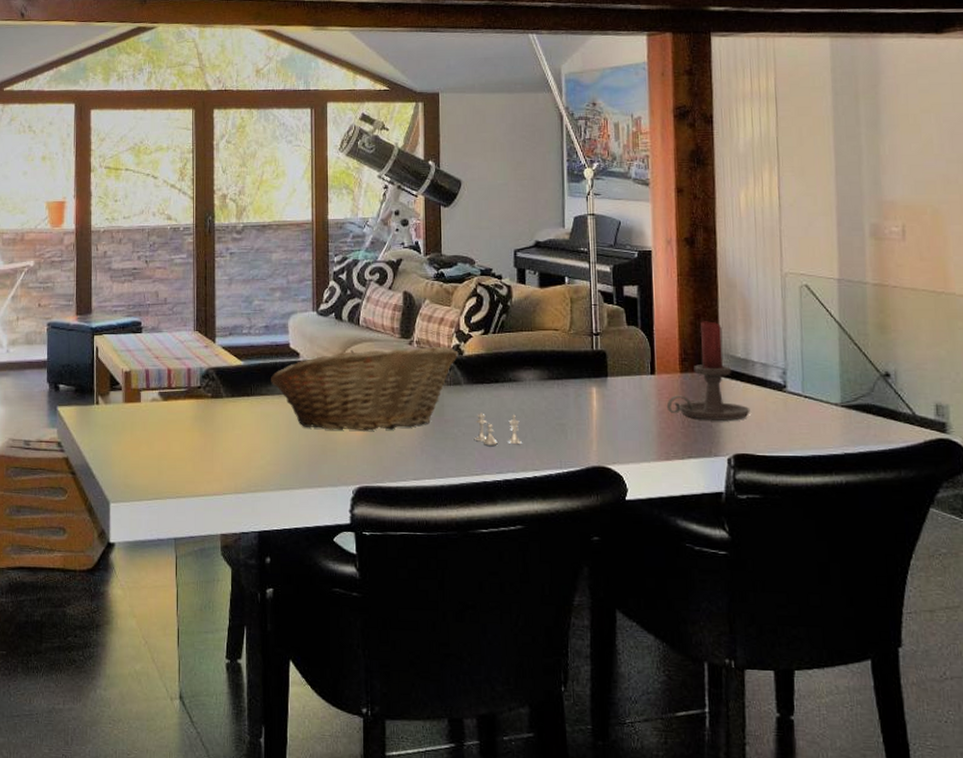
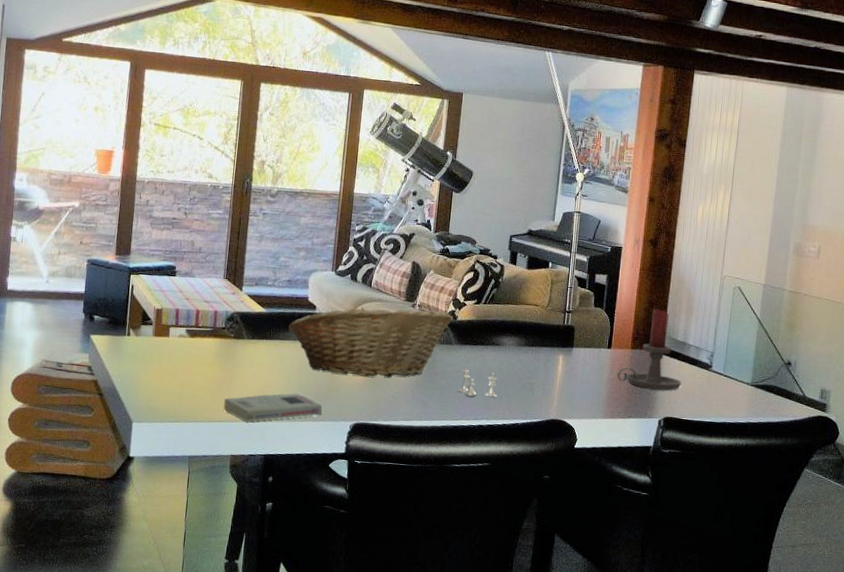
book: none [208,456,319,494] -> present [223,393,323,422]

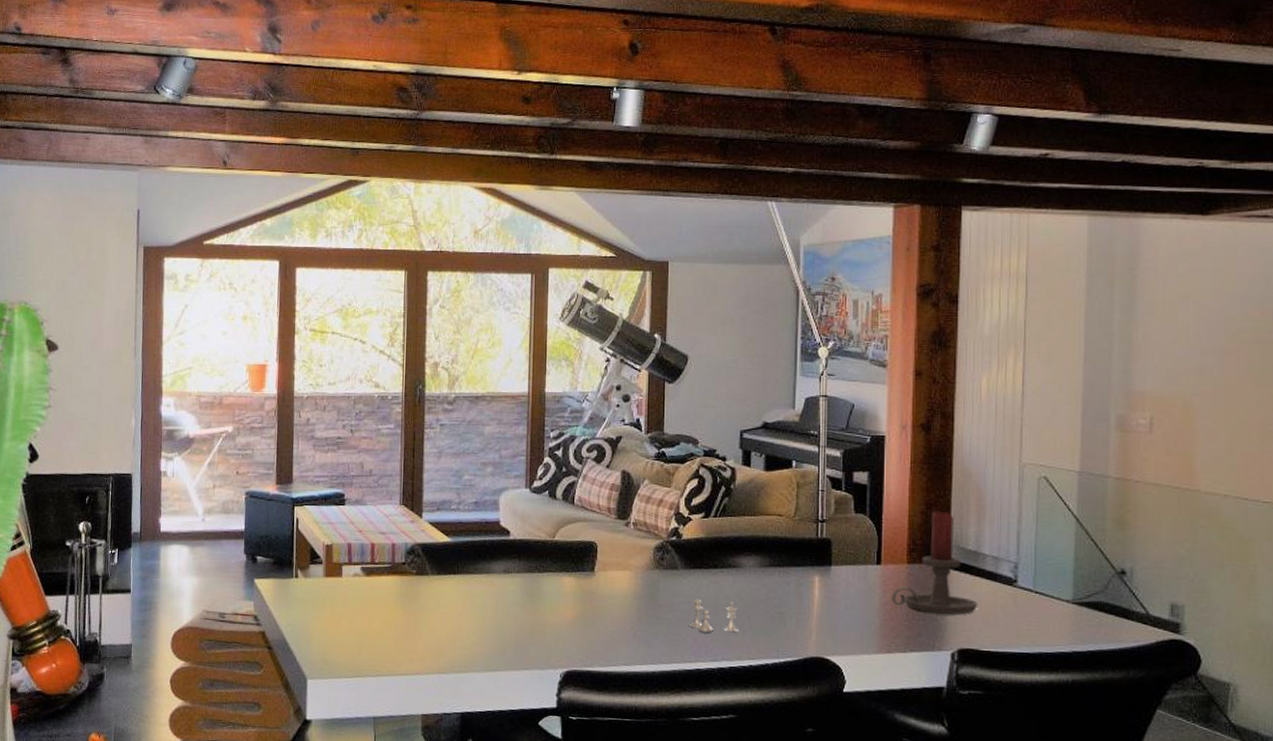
book: present [223,393,323,422] -> none [410,637,526,674]
fruit basket: present [288,307,454,377] -> none [479,528,677,613]

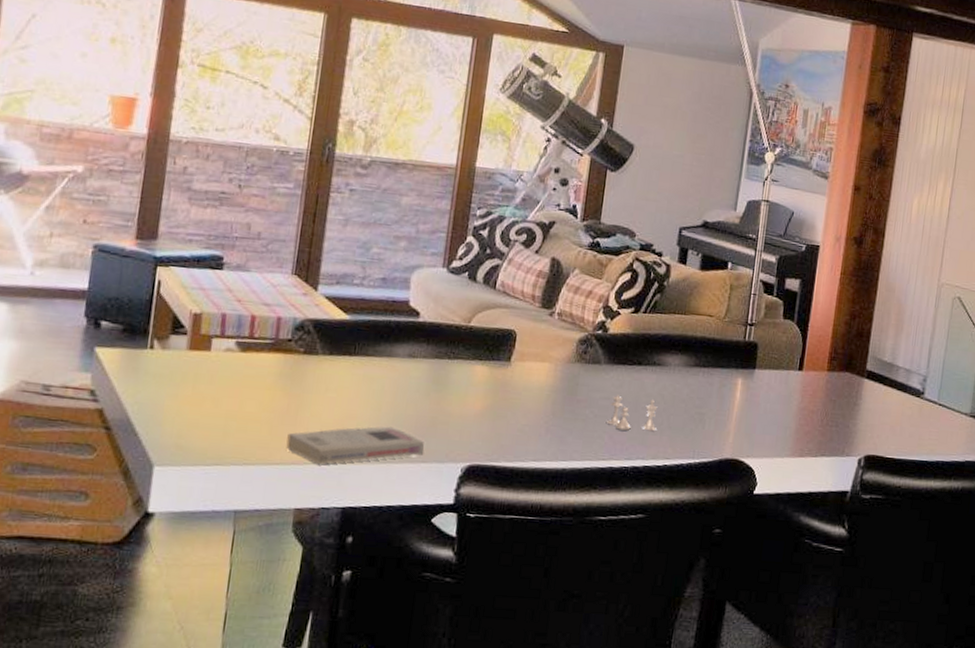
book: none [410,637,526,674] -> present [286,426,425,464]
candle holder: present [891,511,978,614] -> none [808,322,888,422]

